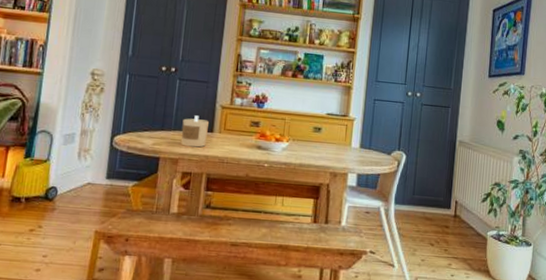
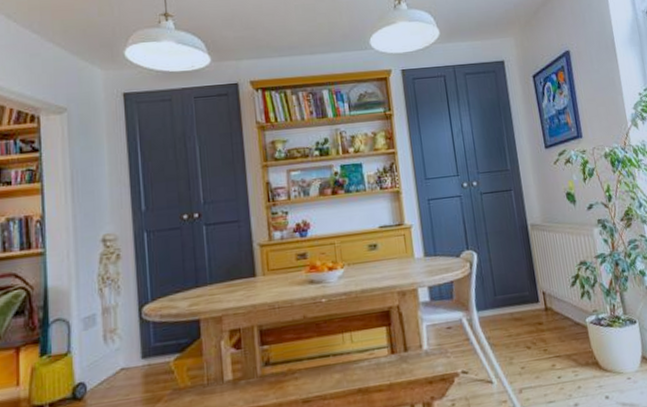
candle: present [181,115,209,148] -> none [218,261,251,300]

